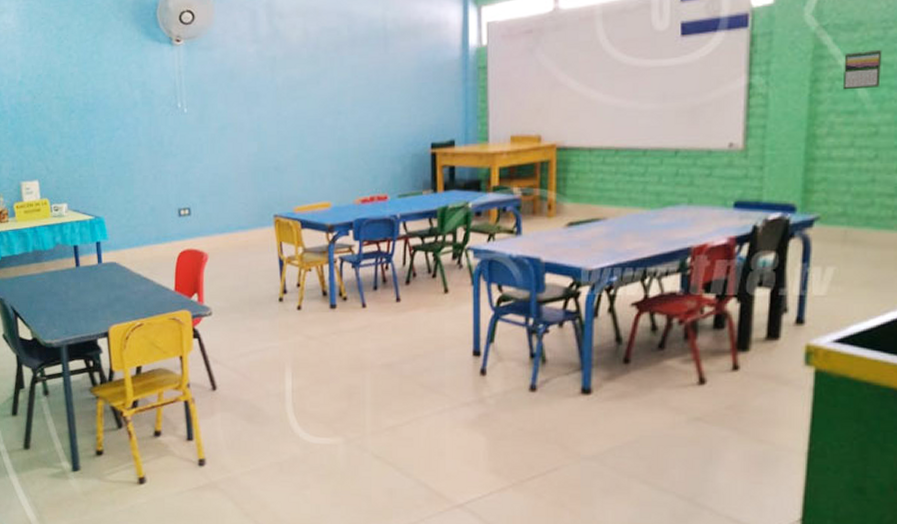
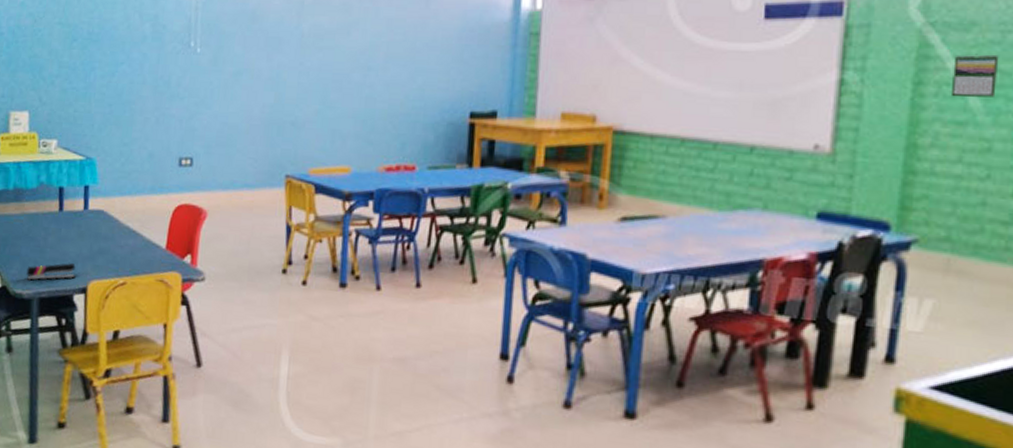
stapler: none [53,312,98,331] -> present [26,263,76,281]

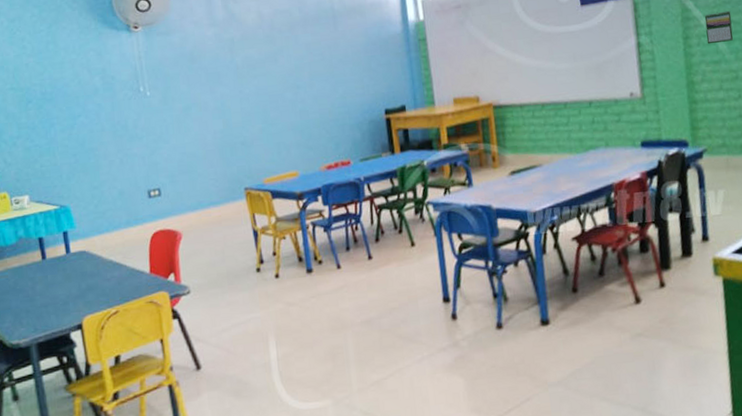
stapler: present [26,263,76,281] -> none [20,305,70,330]

